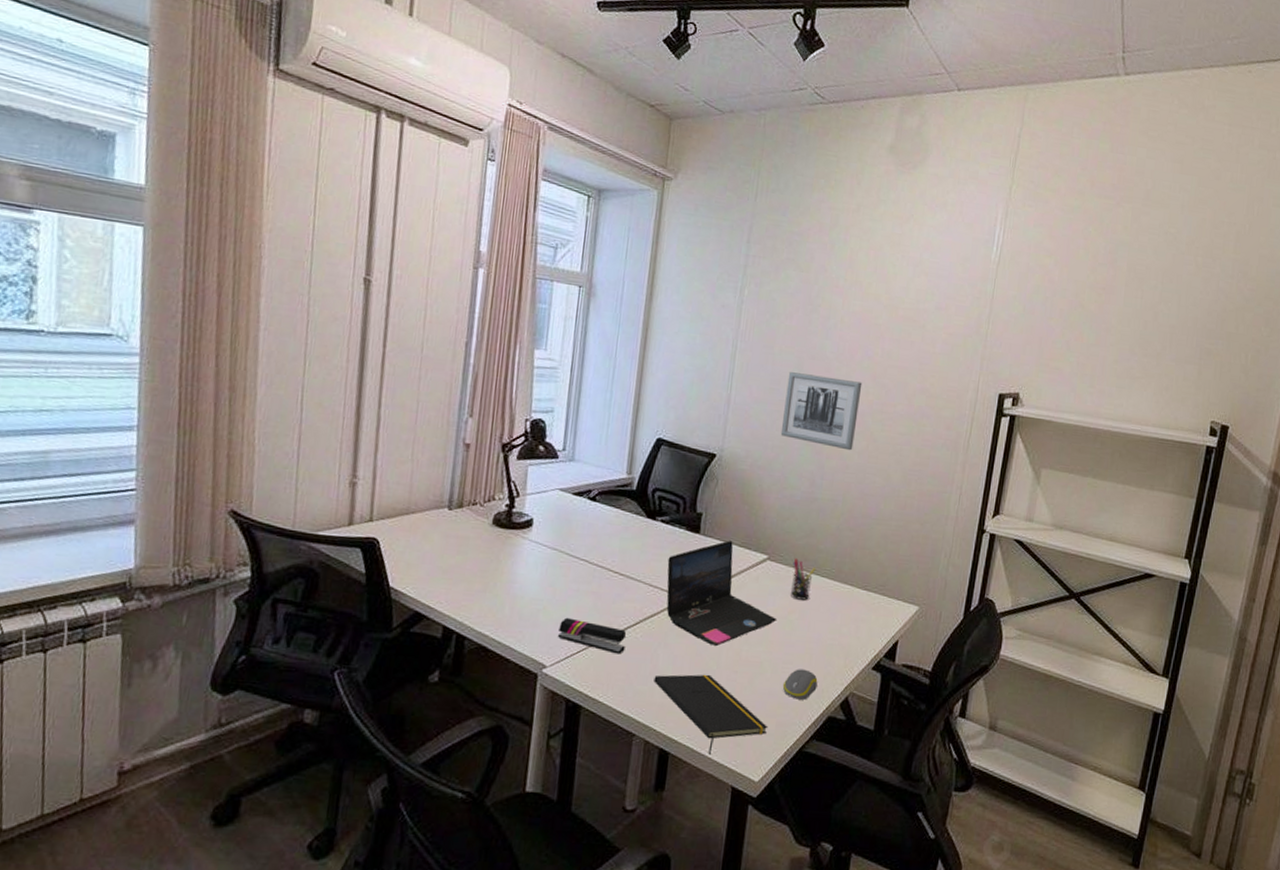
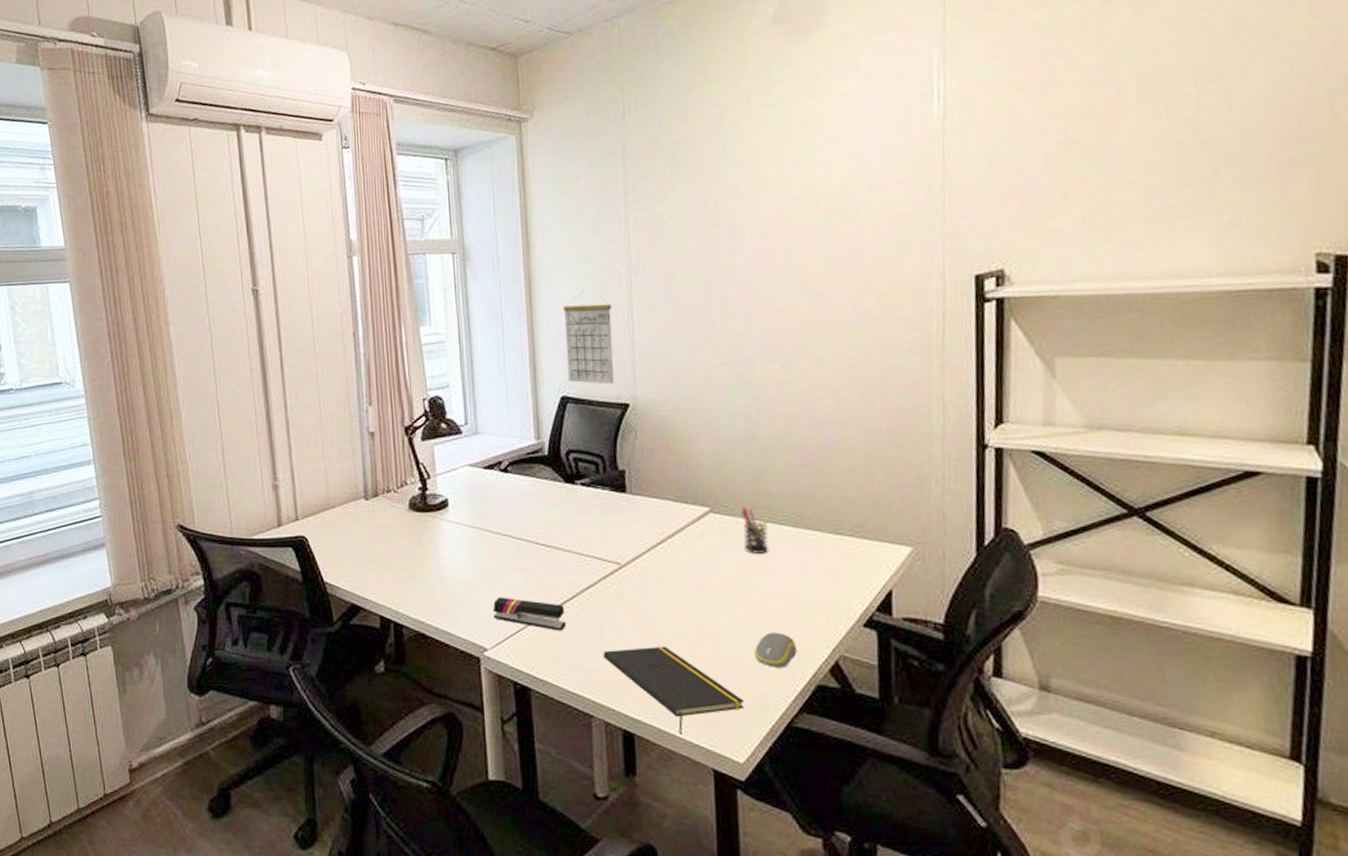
laptop: present [666,540,776,647] -> none [595,496,732,615]
calendar: none [667,345,717,434] -> present [563,290,615,385]
wall art: present [780,372,863,451] -> none [697,294,792,376]

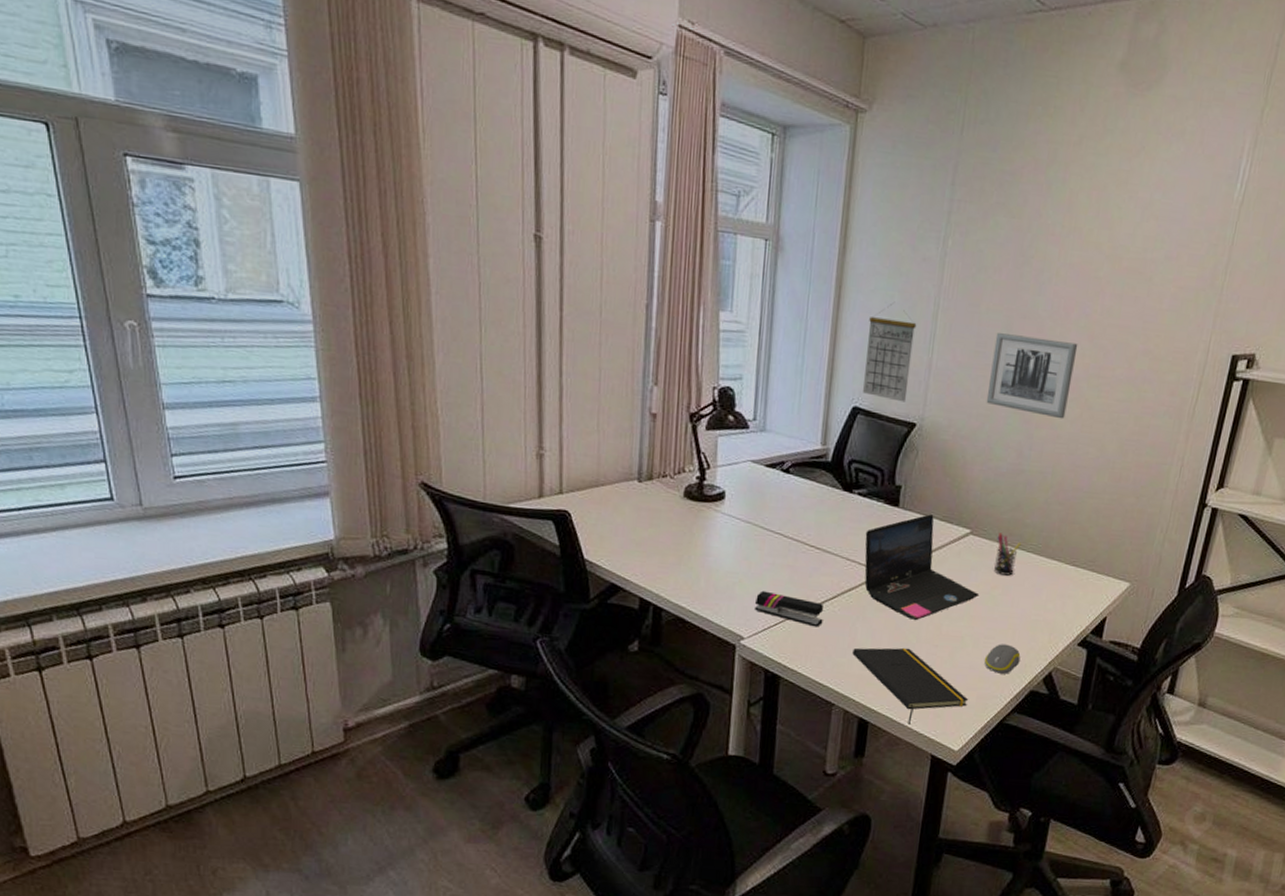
laptop: none [595,496,732,615] -> present [864,514,978,621]
wall art: none [697,294,792,376] -> present [986,333,1078,419]

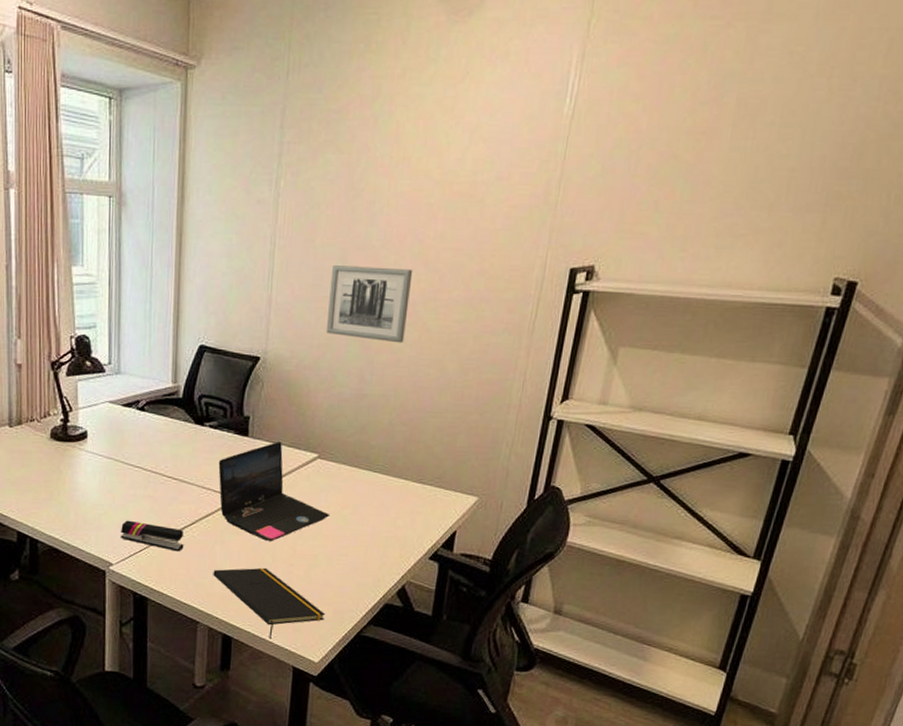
calendar: present [863,304,917,402] -> none [208,246,255,338]
computer mouse: present [984,644,1021,674] -> none [338,560,374,589]
pen holder: present [994,533,1022,576] -> none [343,455,369,496]

